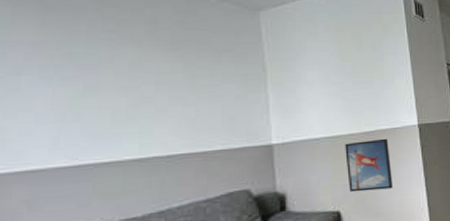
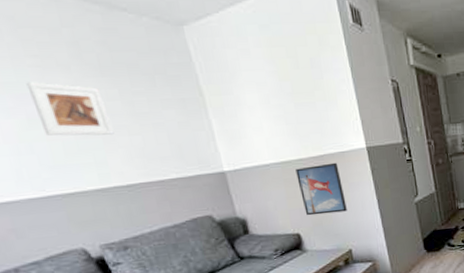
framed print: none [94,54,169,106] -> present [26,82,115,136]

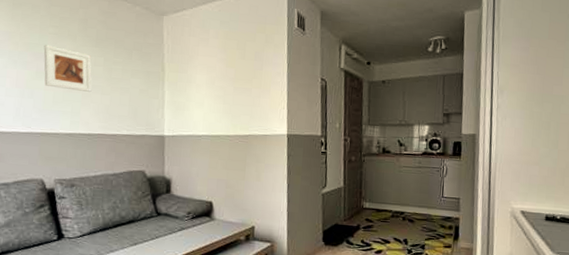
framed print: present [295,162,347,216] -> none [221,143,259,190]

